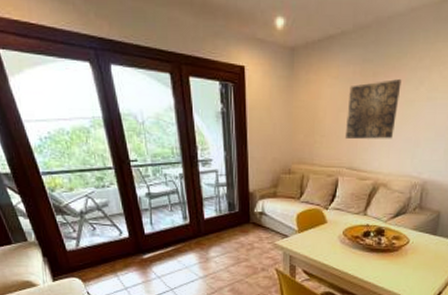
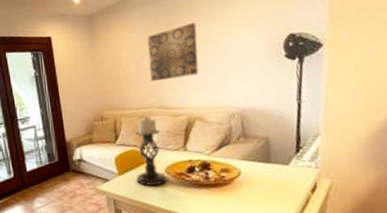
candle holder: none [315,176,346,246] -> present [135,117,168,186]

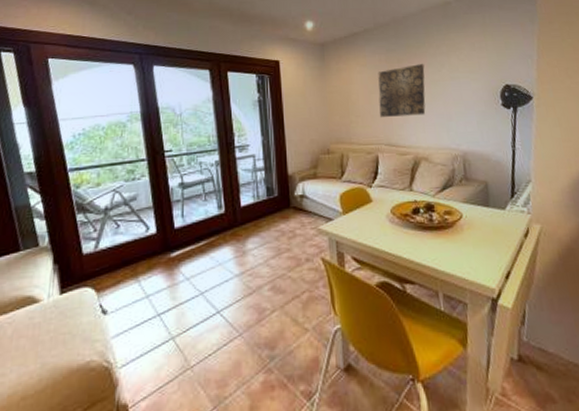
candle holder: present [135,117,168,186] -> none [361,153,393,227]

